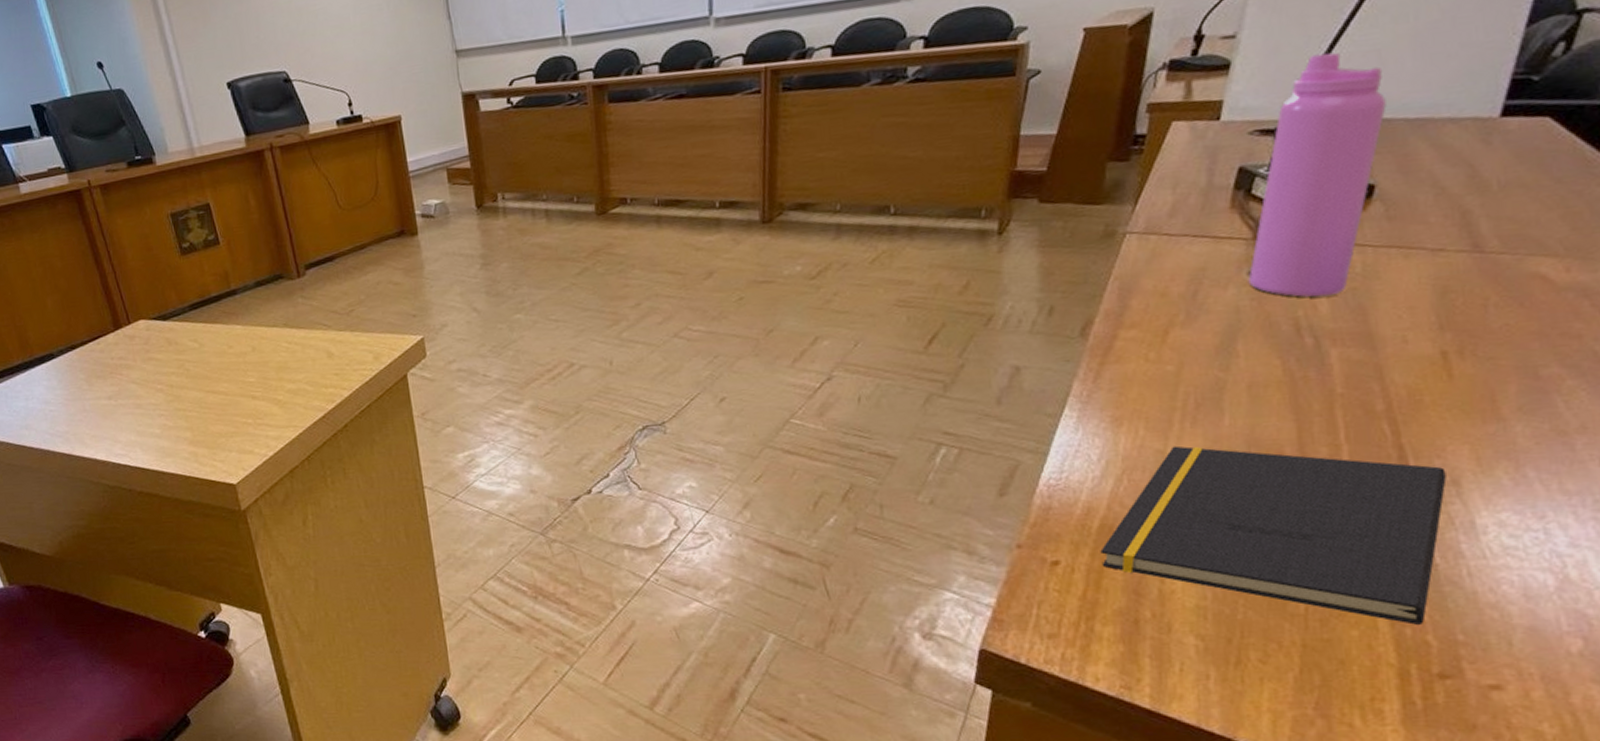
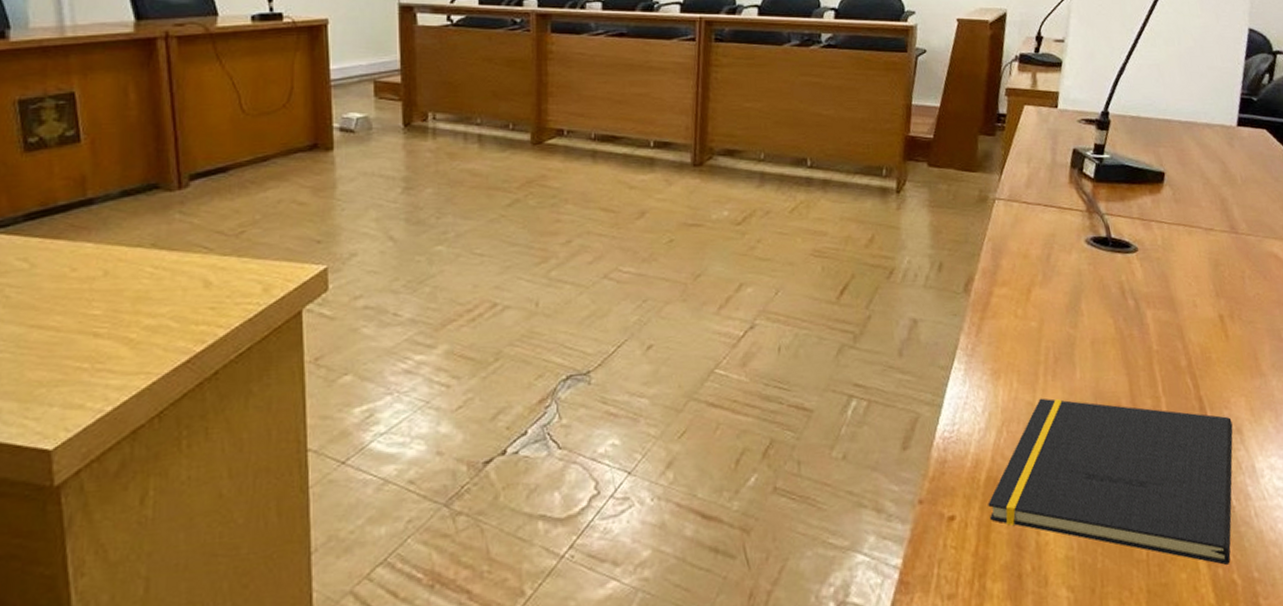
water bottle: present [1248,52,1387,297] -> none [1085,62,1167,265]

